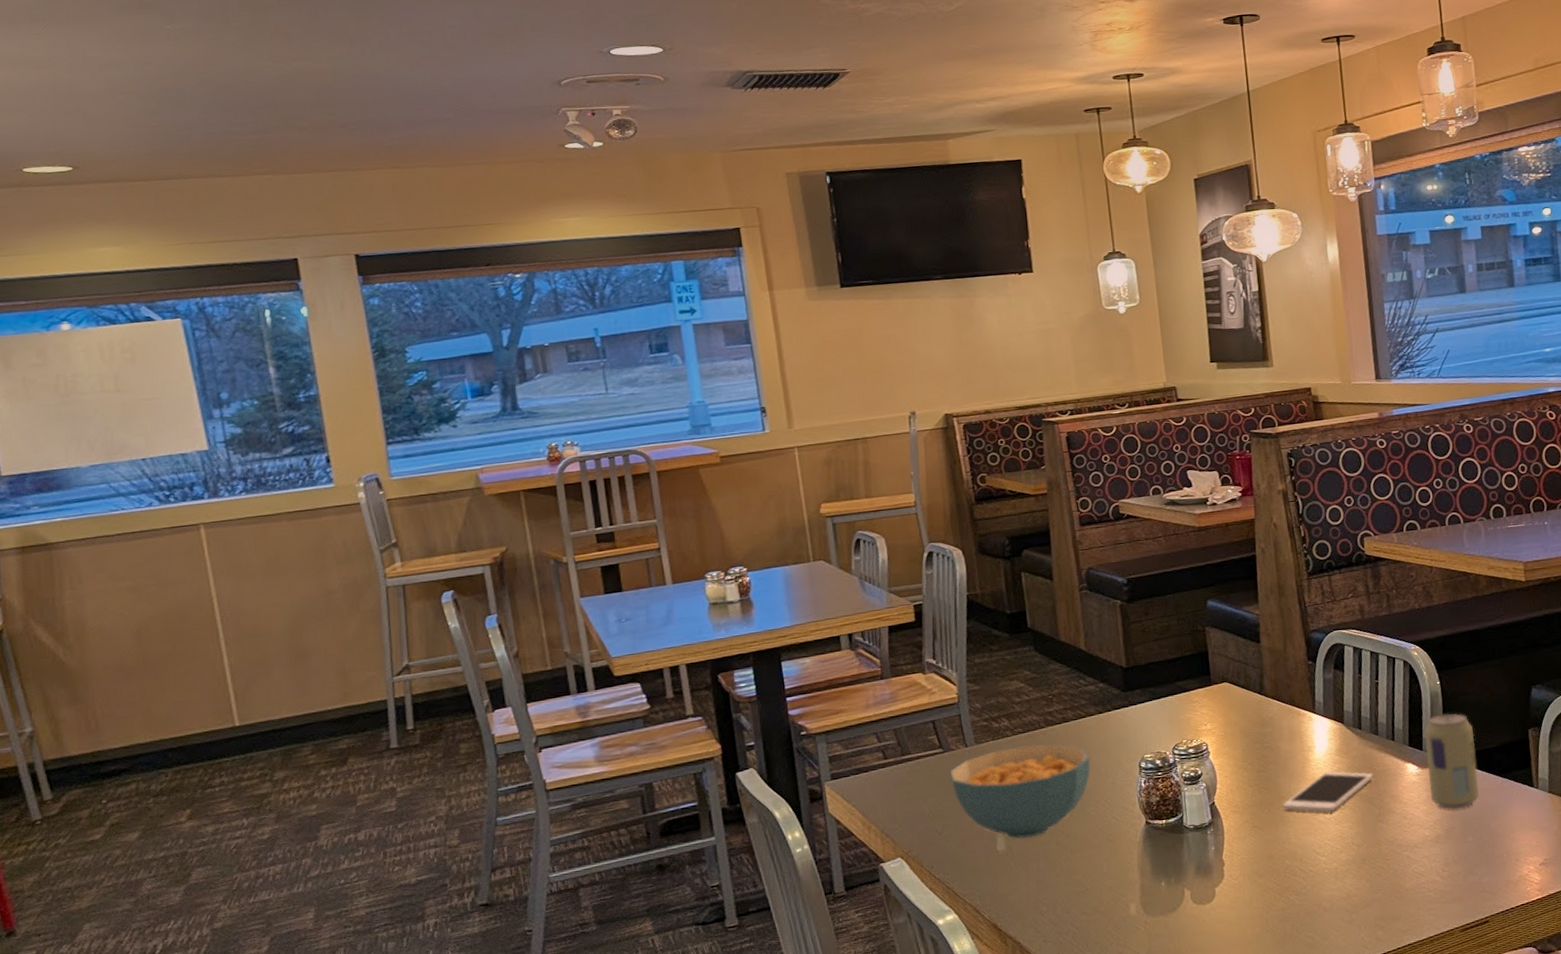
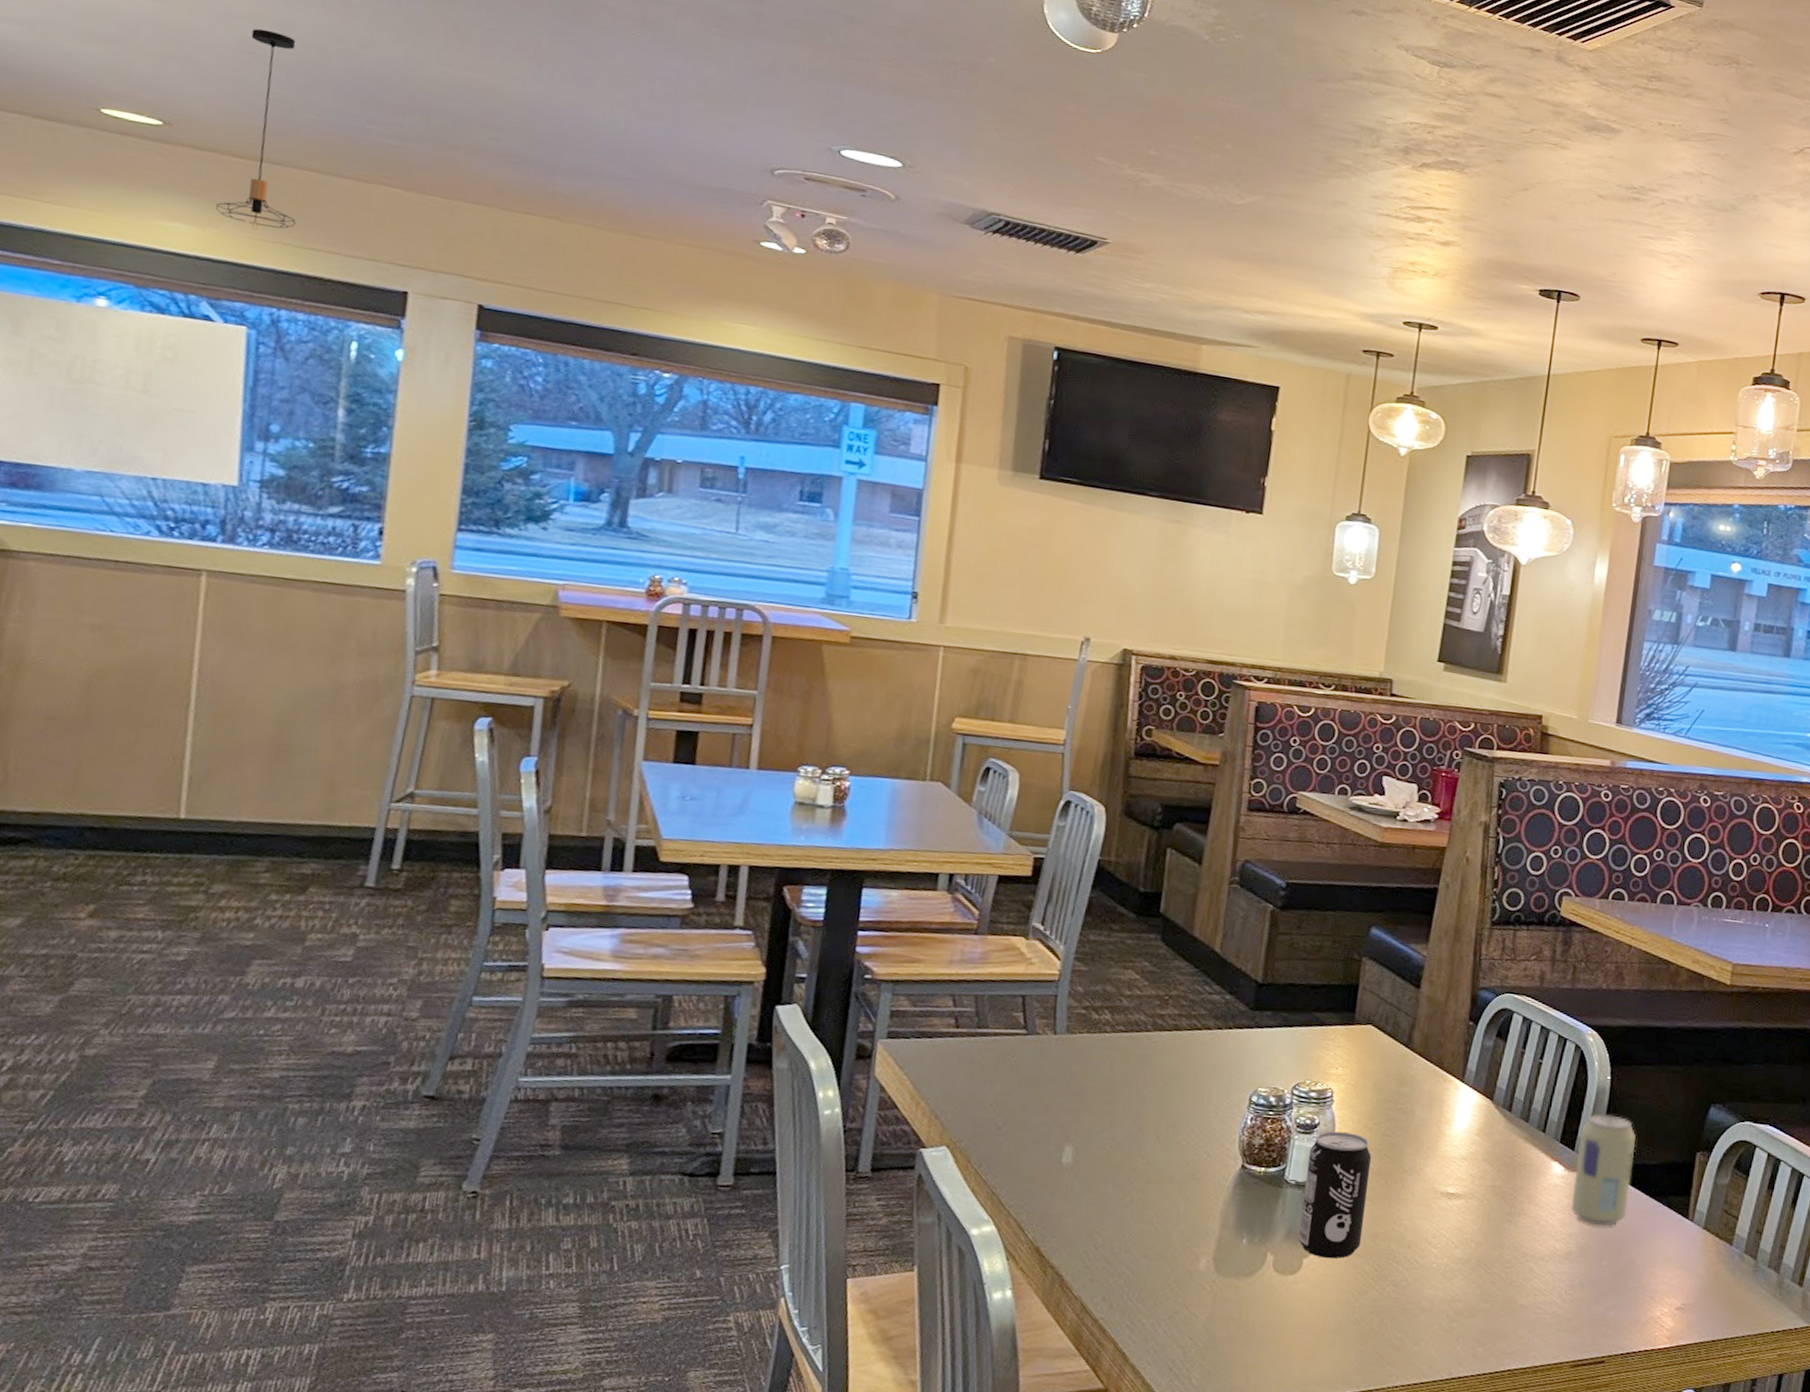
pendant light: none [120,69,196,238] -> present [215,28,296,230]
cereal bowl: present [949,743,1091,839] -> none [1027,1045,1196,1156]
beverage can: none [1199,775,1261,884] -> present [1298,1131,1372,1259]
cell phone: present [1282,771,1374,812] -> none [1401,1151,1513,1199]

